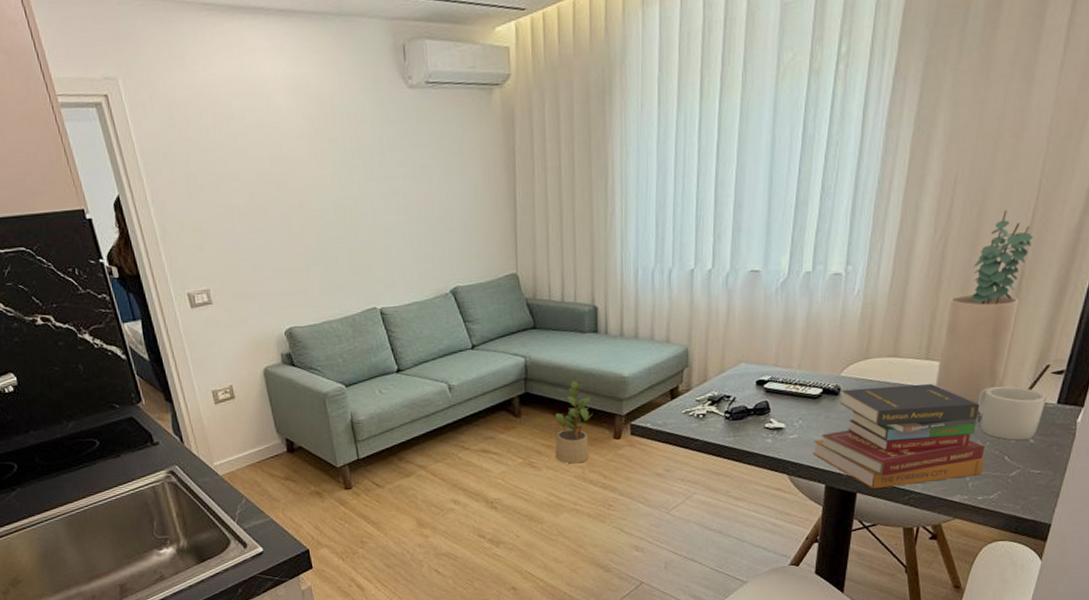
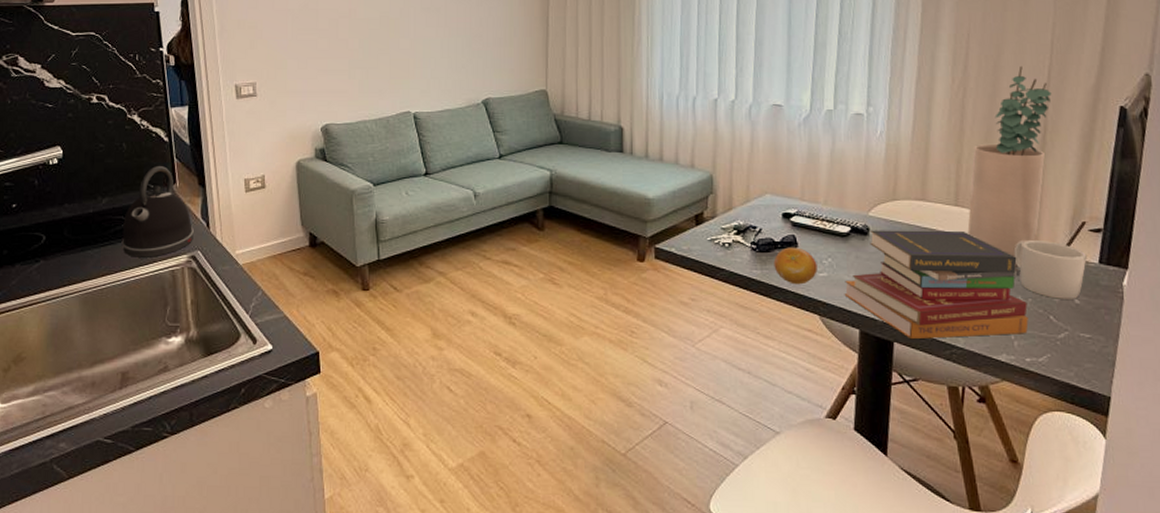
kettle: none [94,384,169,478] -> present [121,165,194,258]
potted plant: present [555,381,593,464] -> none [577,198,617,284]
fruit: none [746,412,788,448] -> present [774,247,817,285]

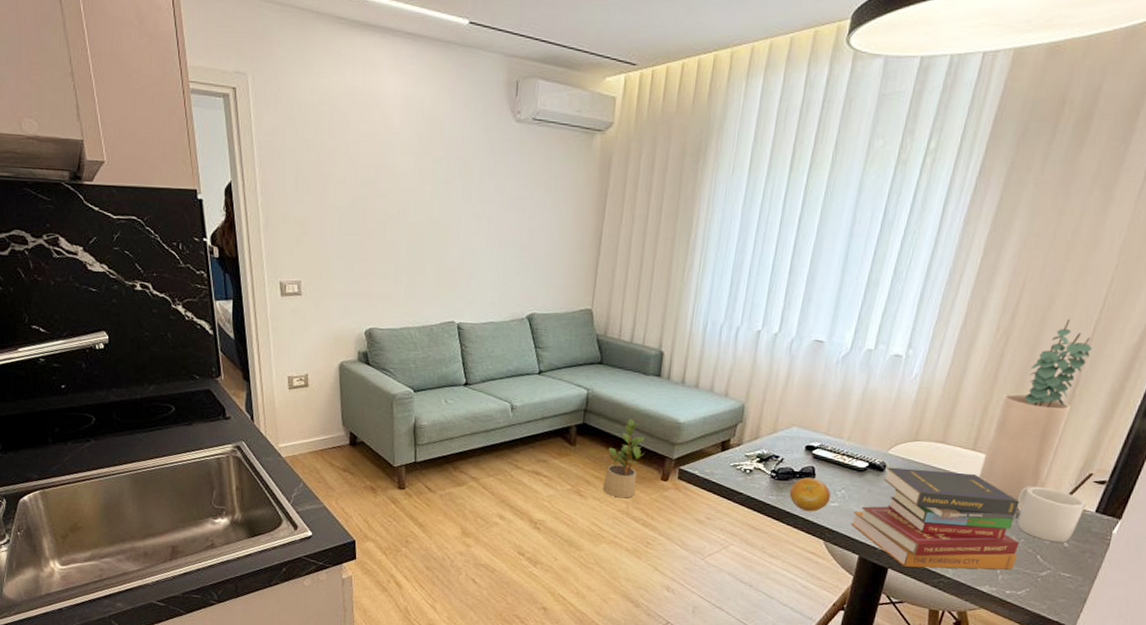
kettle: present [121,165,194,258] -> none [169,357,238,445]
potted plant: none [577,198,617,284] -> present [602,419,645,499]

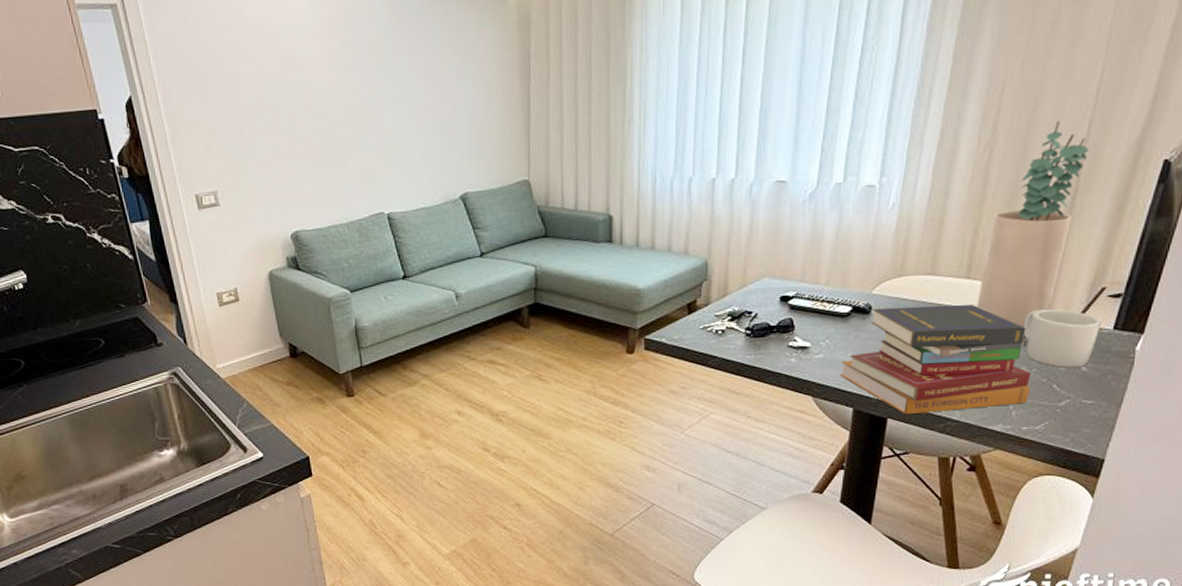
potted plant: present [602,419,645,499] -> none [564,292,605,378]
fruit: present [789,477,831,512] -> none [768,330,814,368]

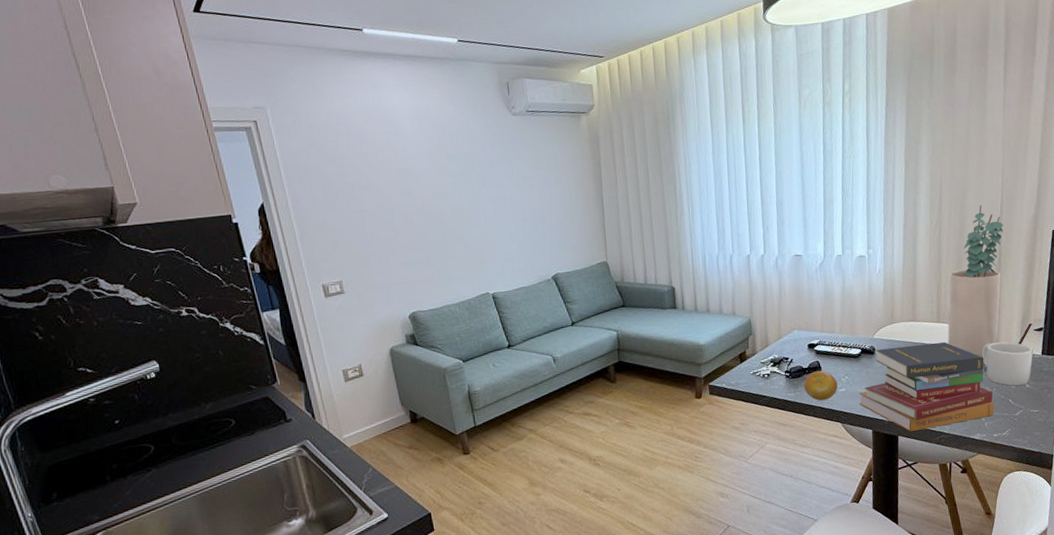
fruit: none [768,330,814,368] -> present [804,370,838,401]

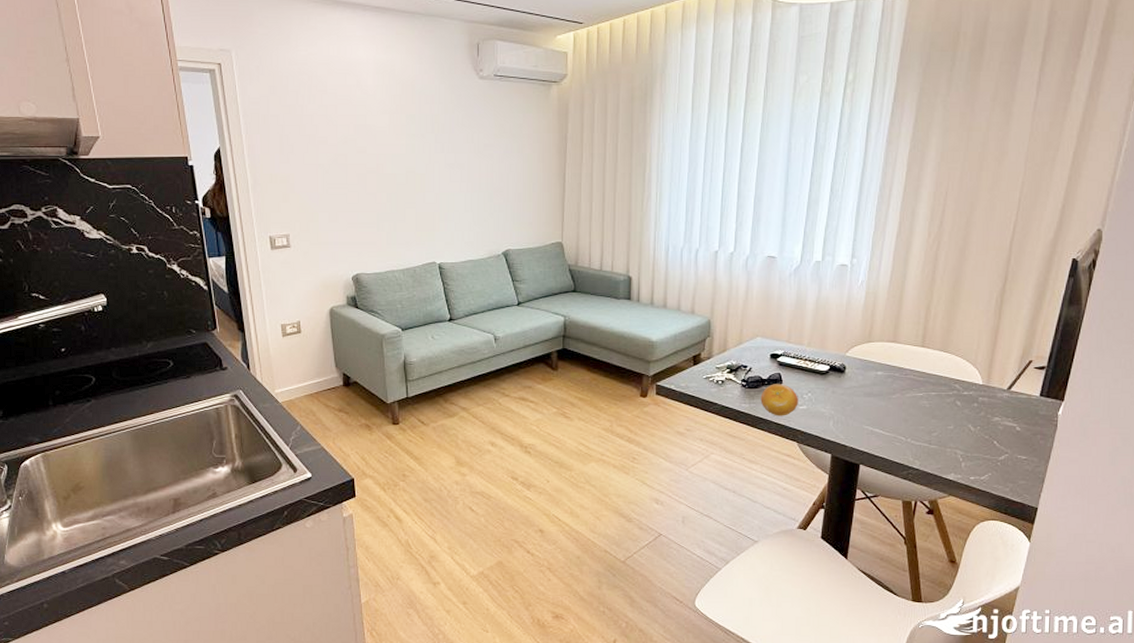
books: present [859,341,994,432] -> none [820,368,976,462]
vase: present [947,204,1004,366] -> none [930,221,1014,401]
mug: present [981,342,1034,386] -> none [968,377,1030,427]

